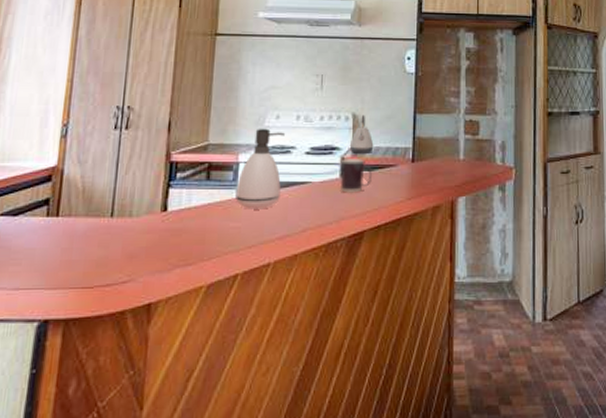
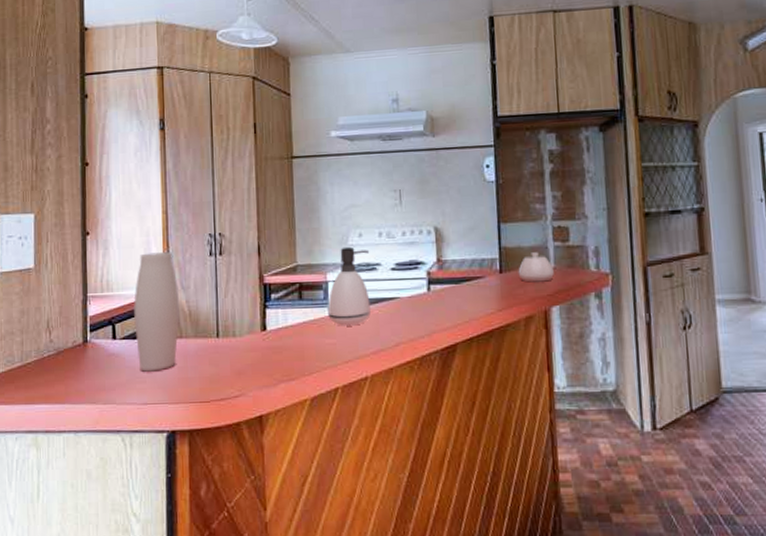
vase: none [15,123,74,253] -> present [134,252,180,372]
mug: present [339,157,372,194] -> none [426,271,460,308]
kettle: present [349,114,374,155] -> none [434,227,459,268]
sugar bowl: none [429,144,463,173] -> present [518,252,554,283]

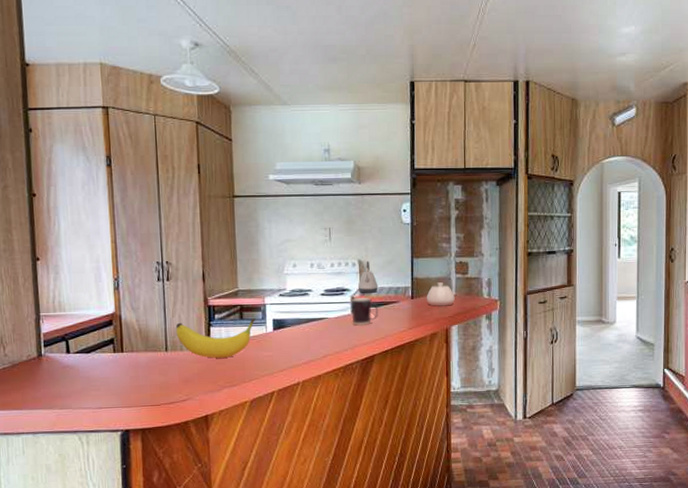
vase: present [134,252,180,372] -> none [86,277,130,381]
fruit: none [228,298,317,346] -> present [175,318,256,358]
soap dispenser: present [328,246,371,326] -> none [266,275,303,342]
mug: none [426,271,460,308] -> present [350,297,378,327]
kettle: none [434,227,459,268] -> present [357,260,378,294]

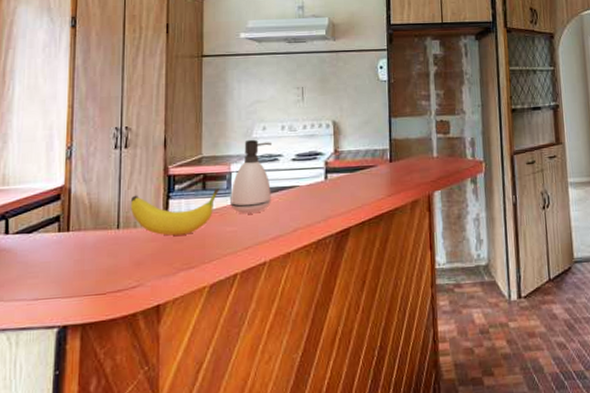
soap dispenser: none [266,275,303,342] -> present [230,139,273,214]
mug: present [350,297,378,327] -> none [323,161,354,195]
kettle: present [357,260,378,294] -> none [331,121,354,158]
sugar bowl: present [426,282,455,307] -> none [406,143,437,170]

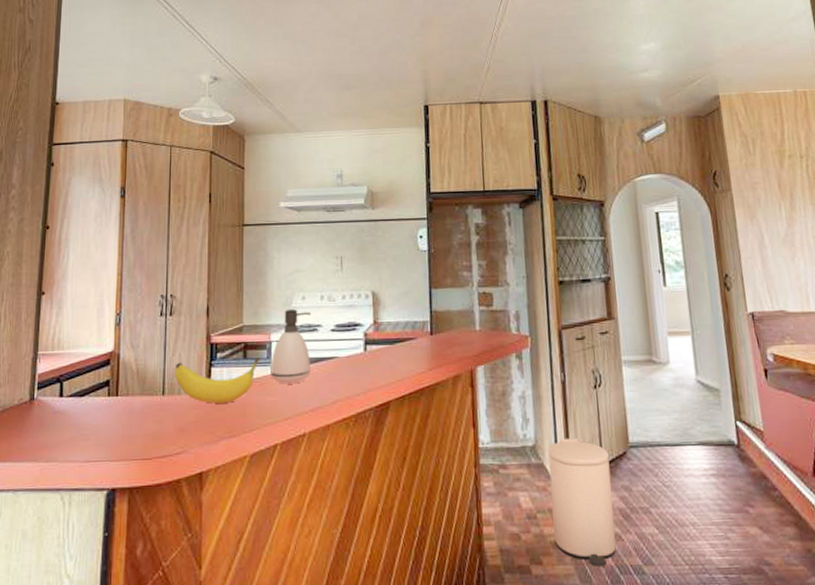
pedal bin: none [500,255,561,374] -> present [548,437,616,566]

